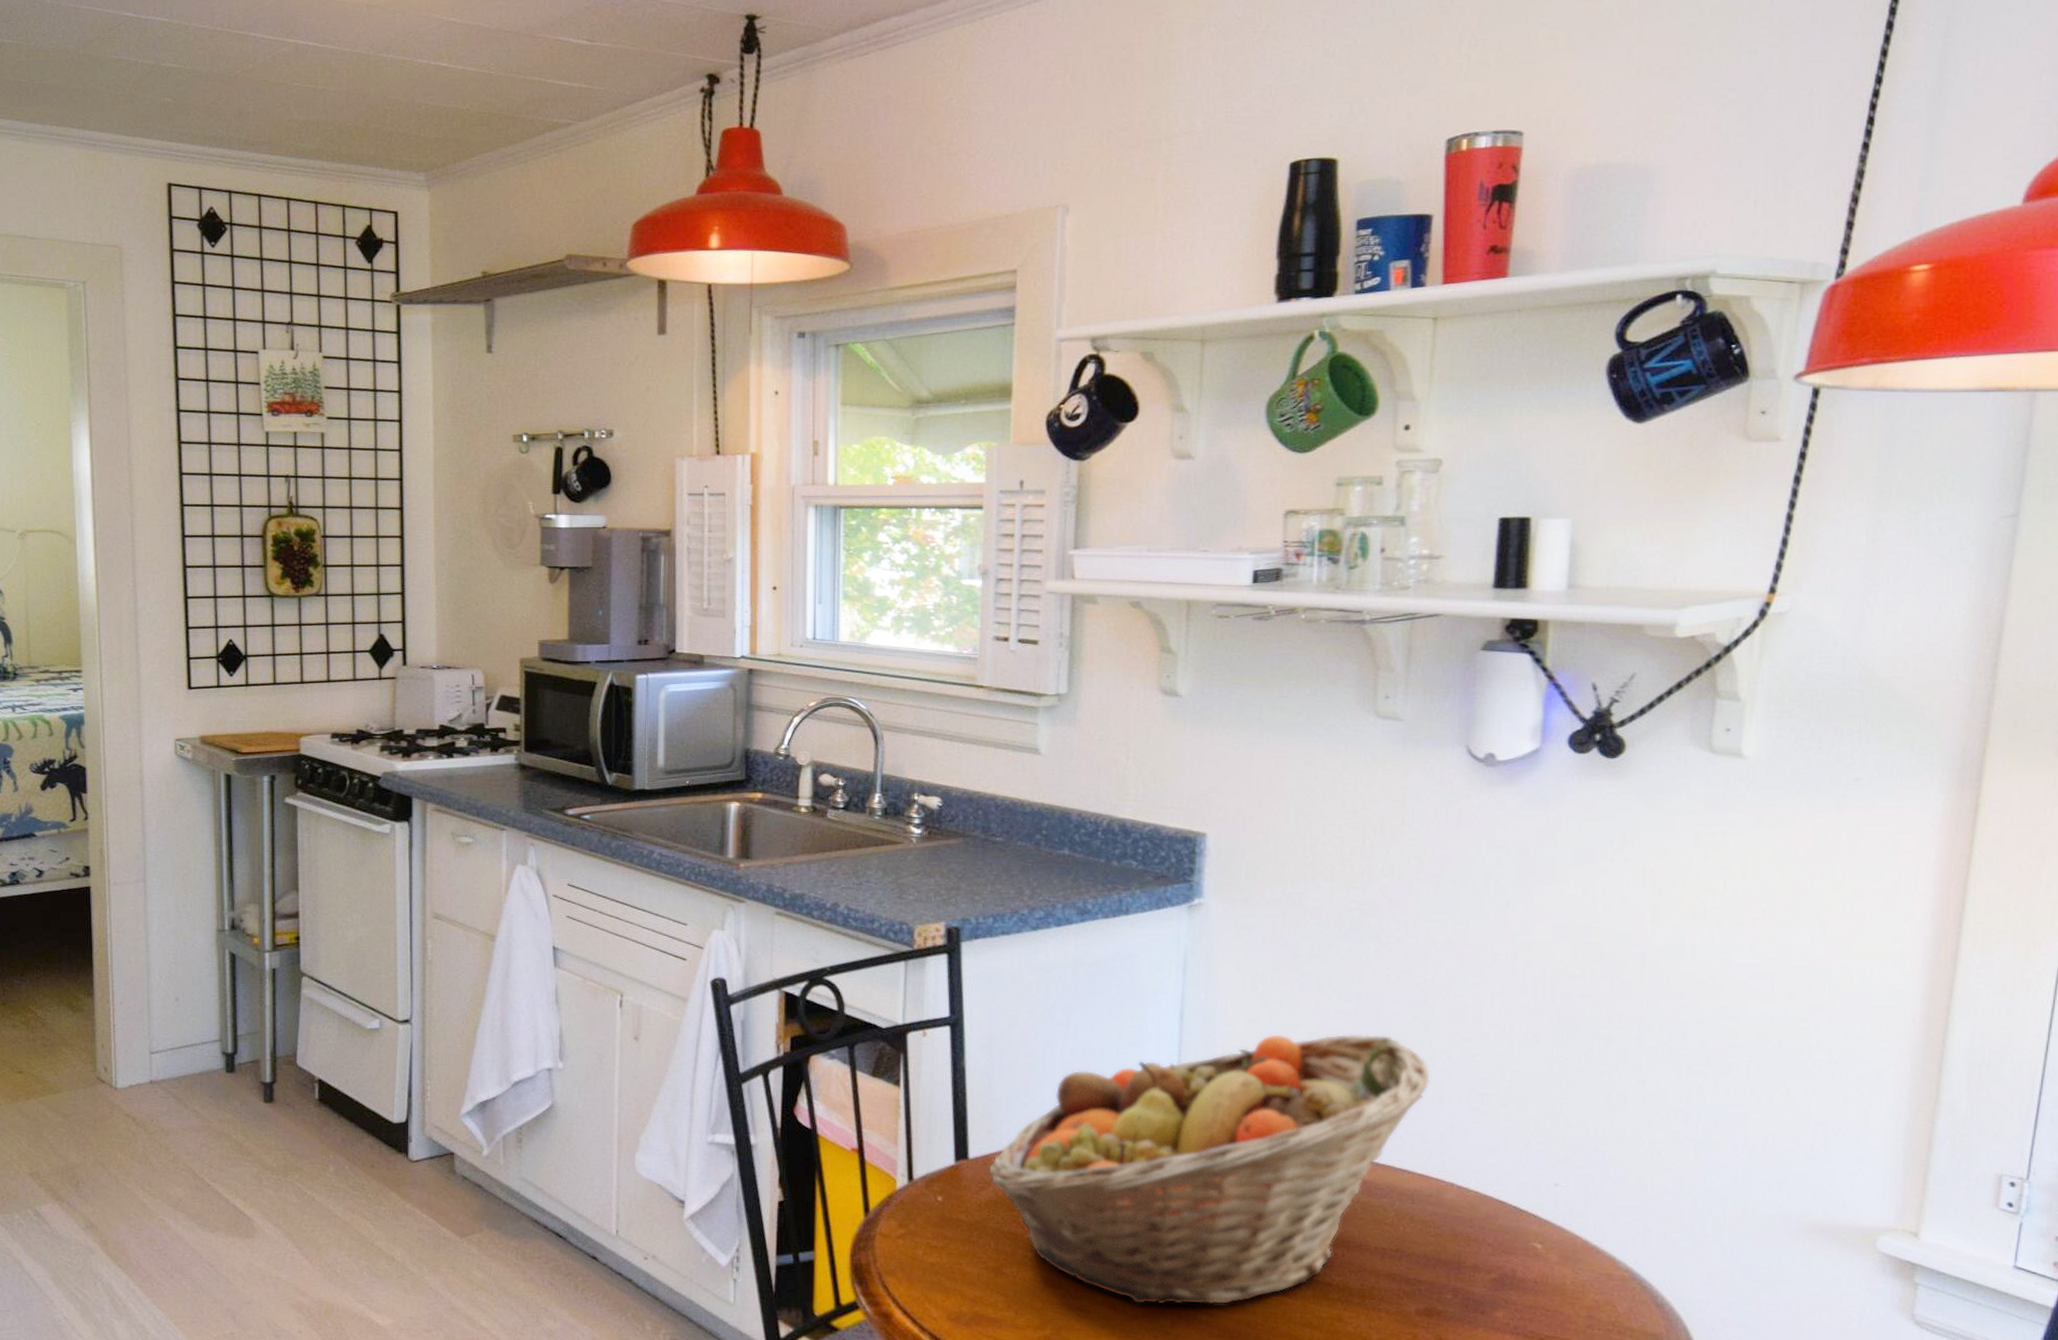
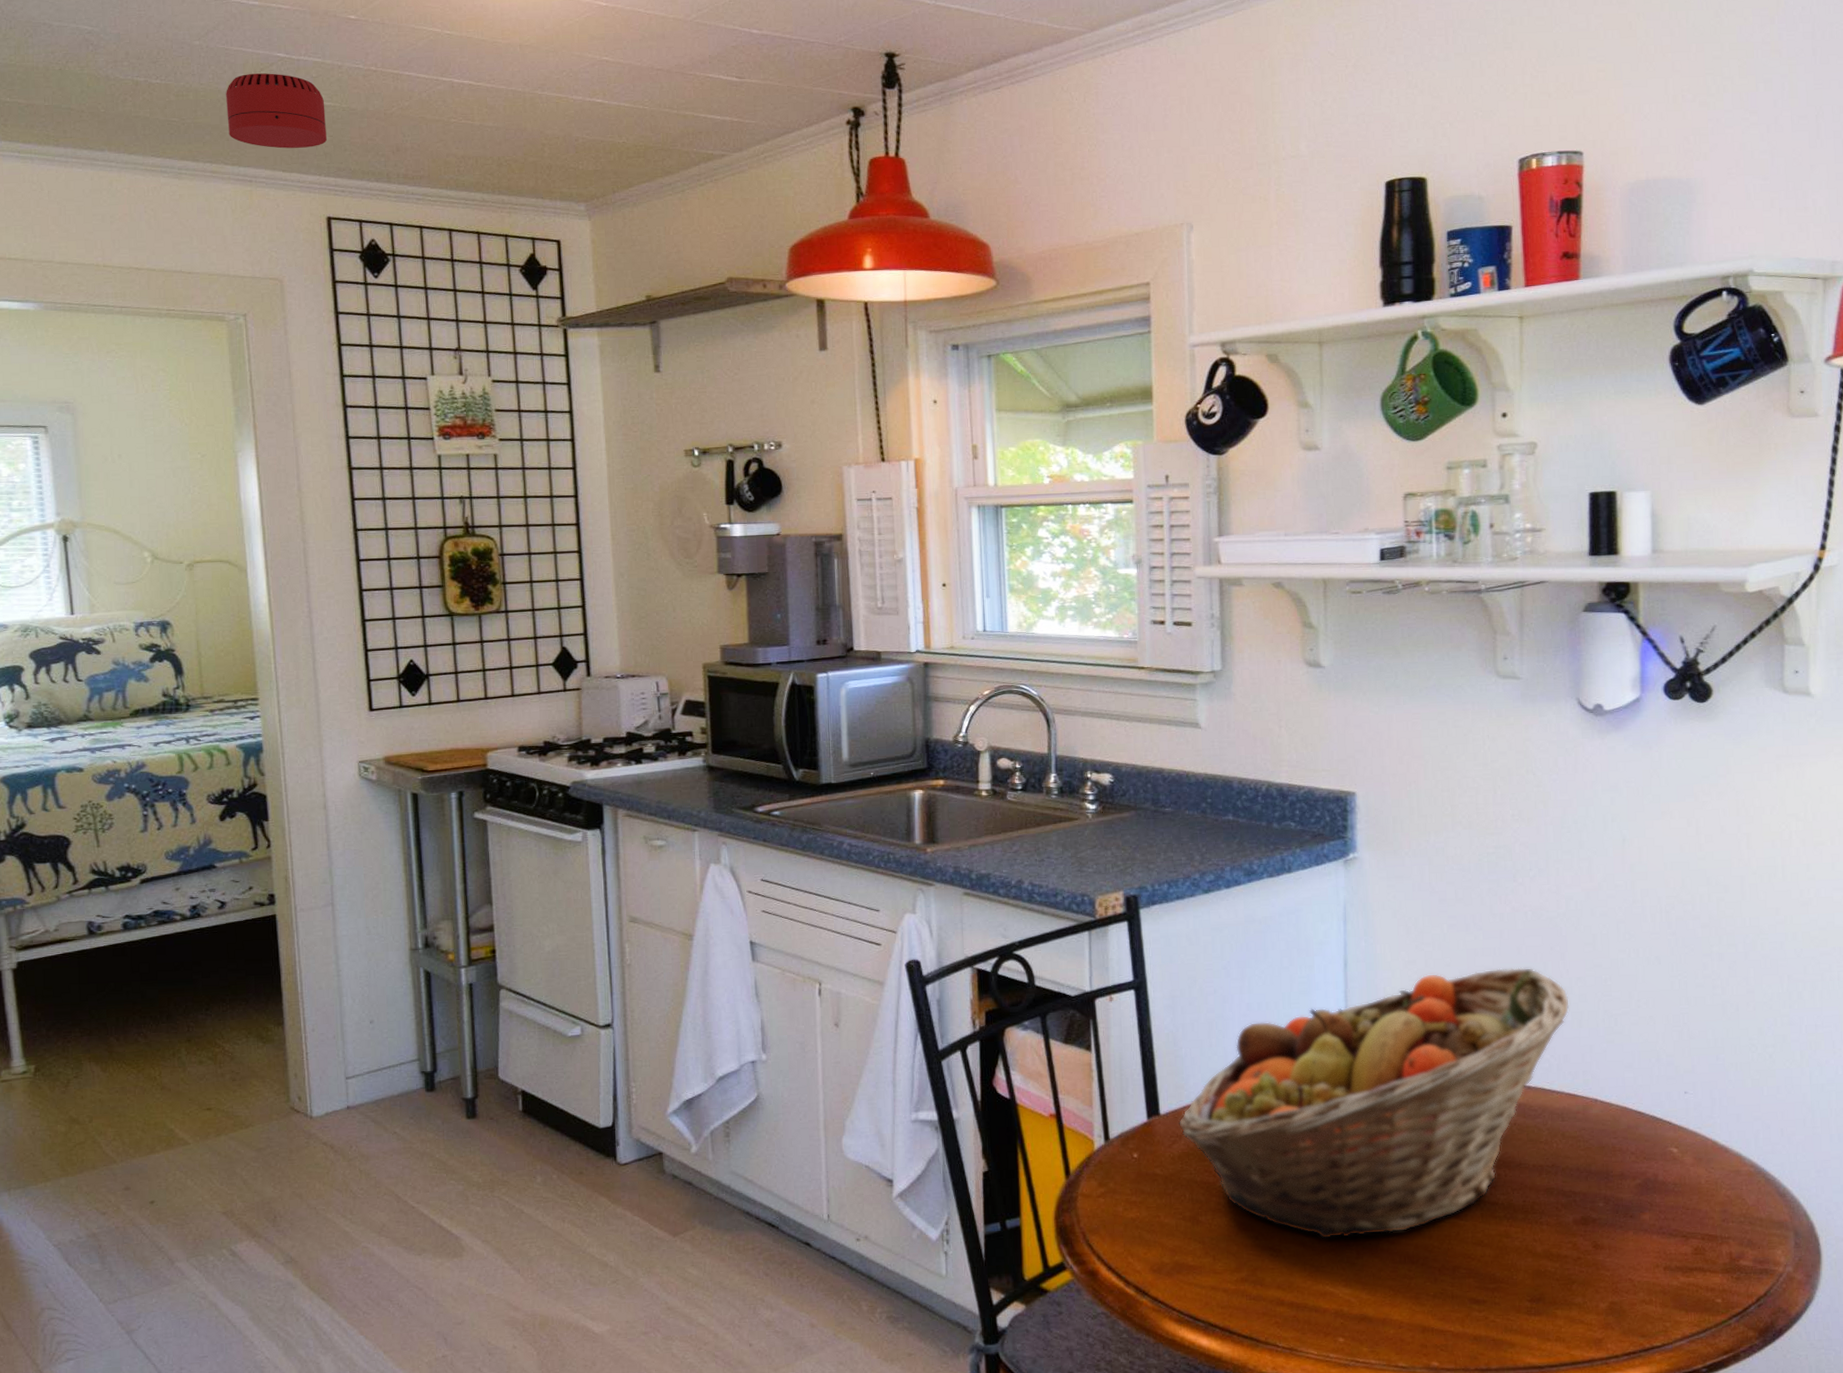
smoke detector: none [74,33,171,112] -> present [226,73,328,149]

